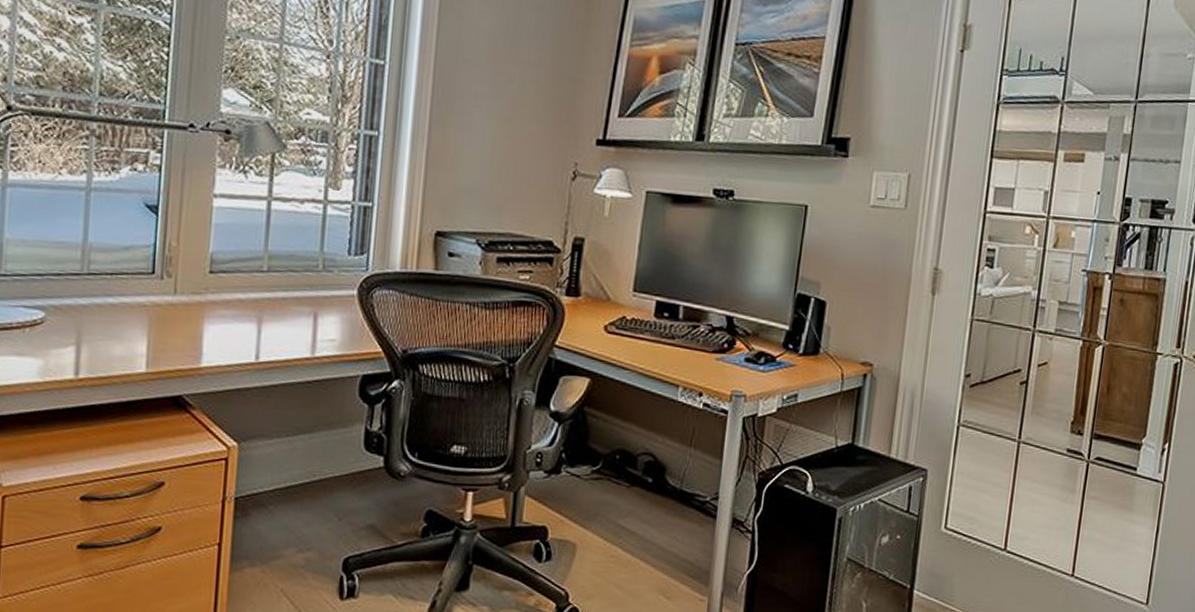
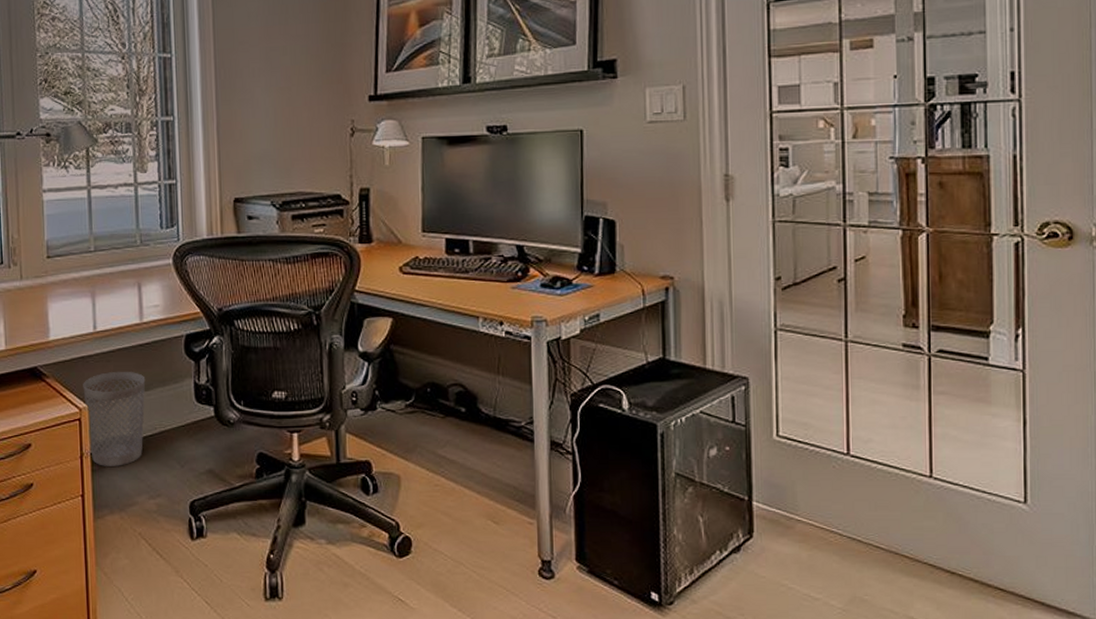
wastebasket: none [234,409,310,515] -> present [83,371,146,466]

